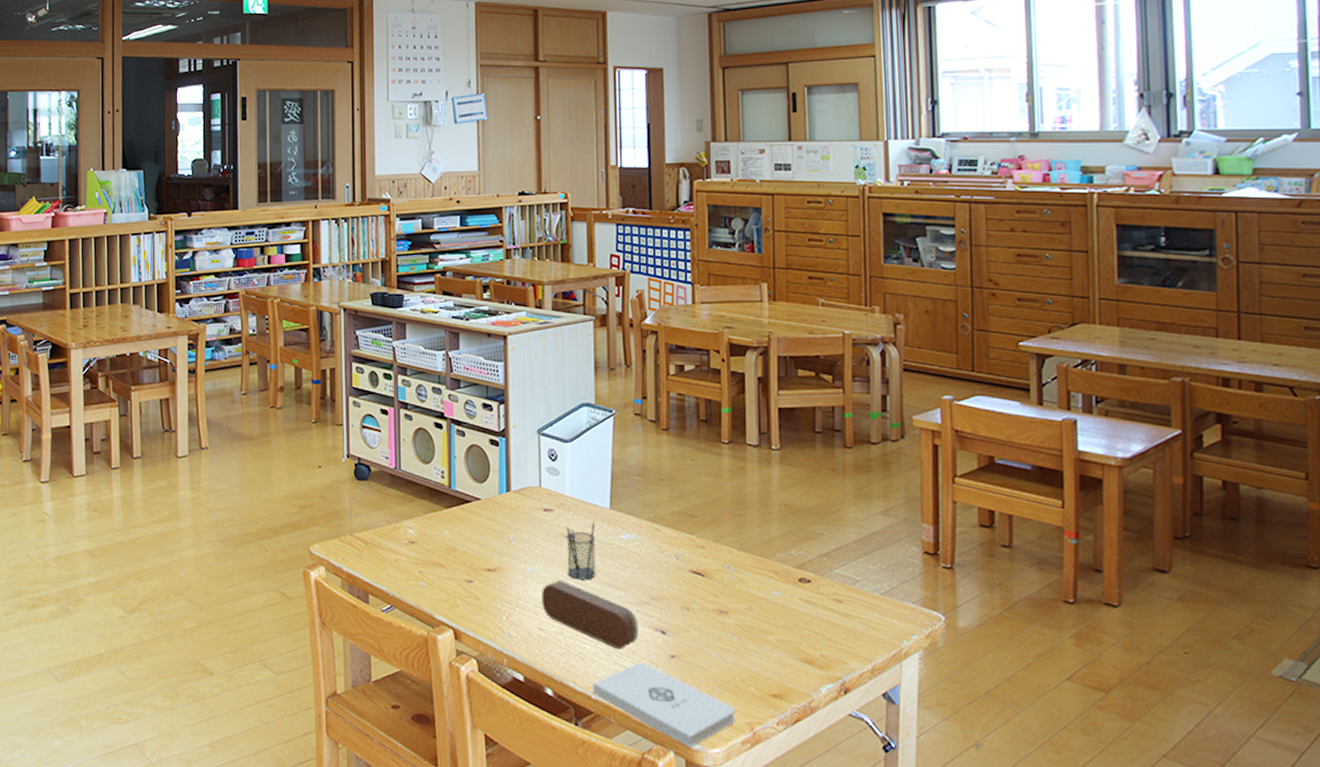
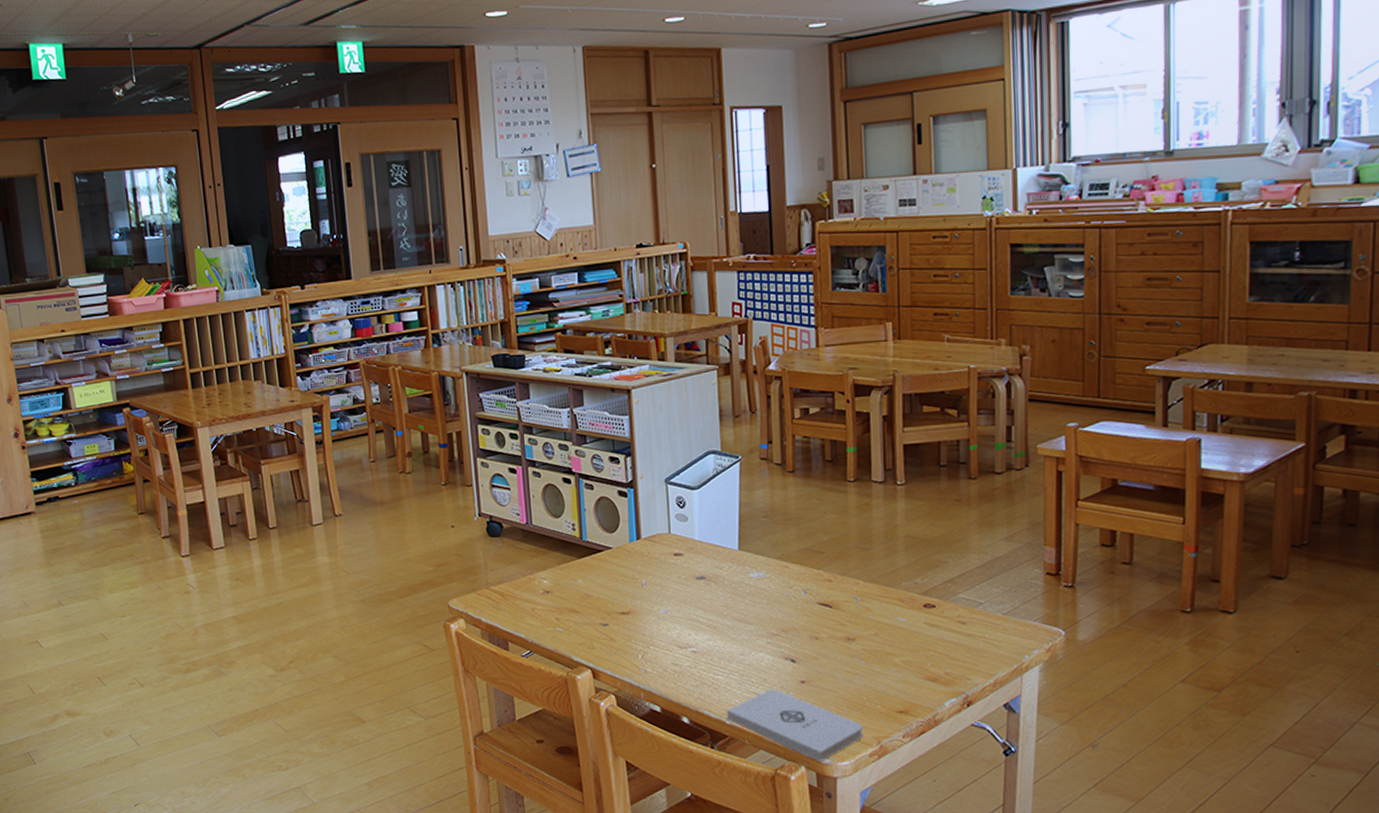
pencil case: present [542,580,639,650] -> none [675,619,770,679]
pencil holder: present [566,520,596,580] -> none [697,561,727,617]

